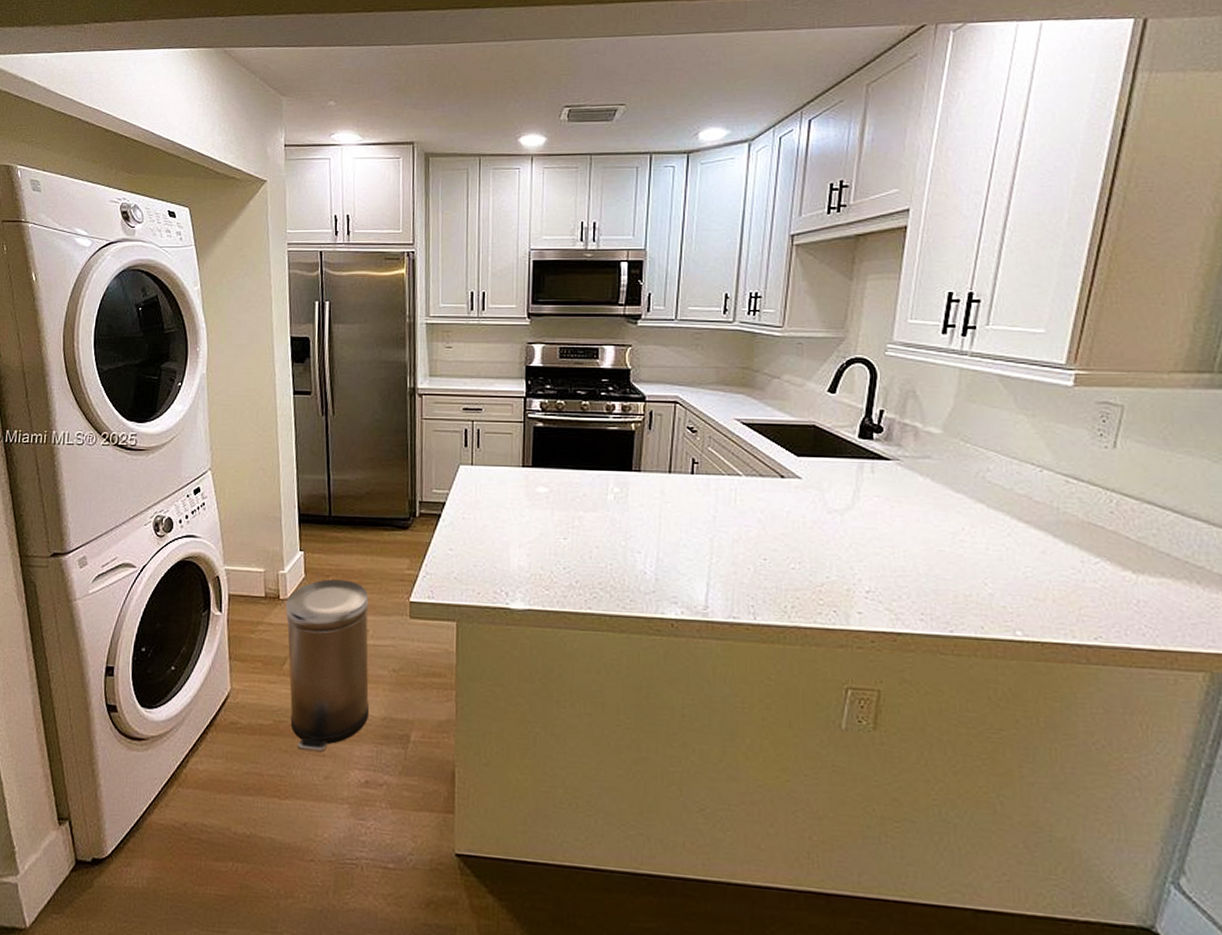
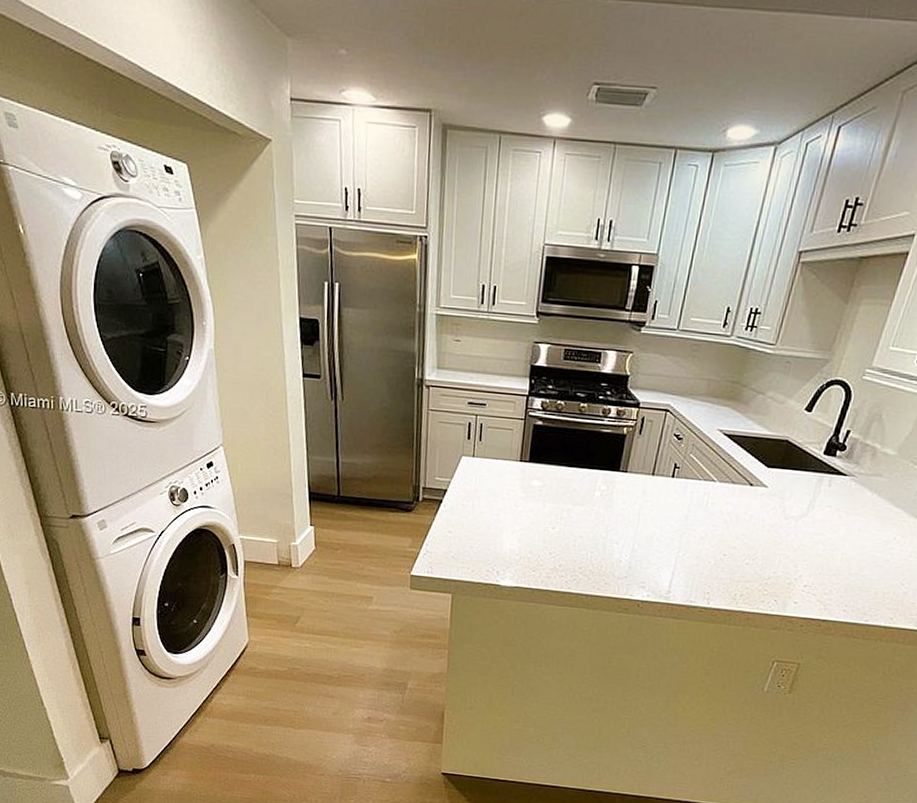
pedal bin: present [285,579,369,753] -> none [297,552,374,694]

